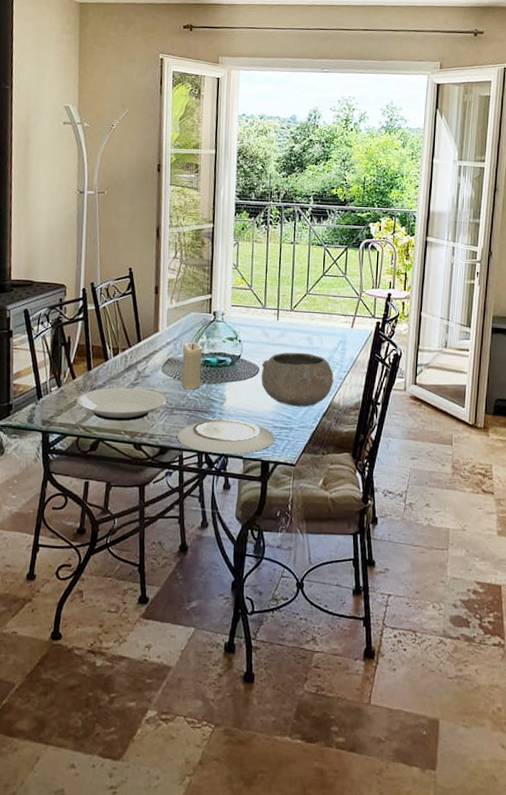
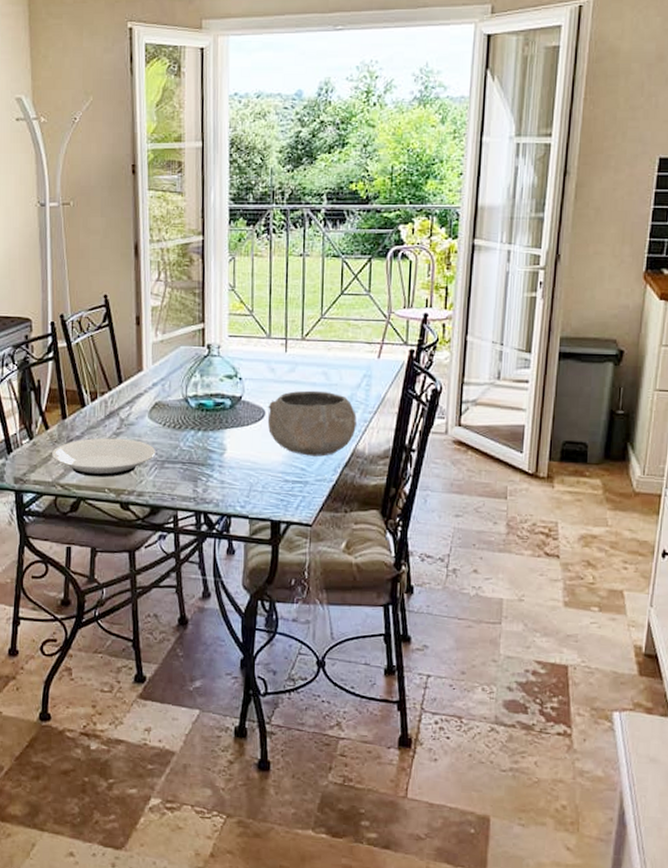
plate: present [176,419,275,454] -> none [169,472,286,513]
candle: present [181,343,203,390] -> none [172,383,196,439]

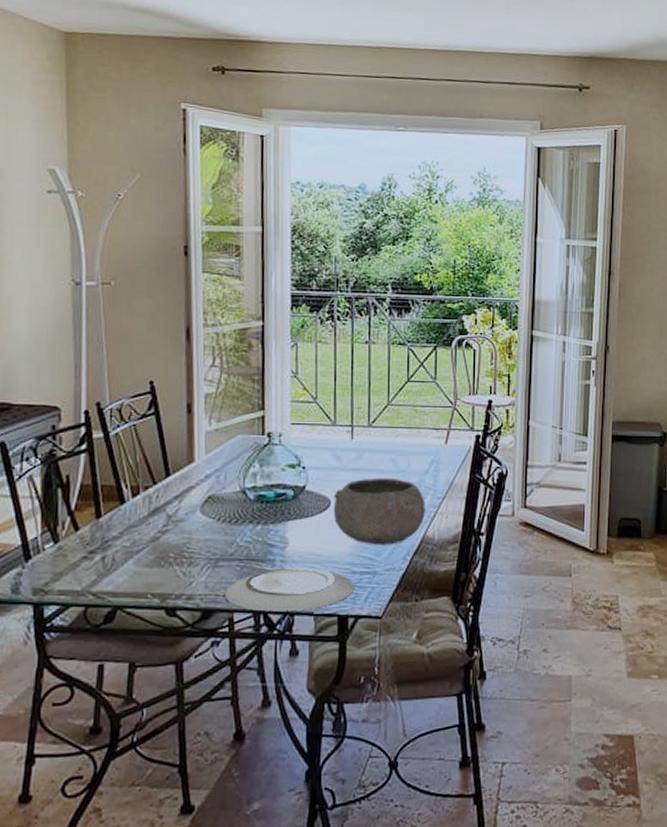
plate: present [52,438,156,477] -> none [82,536,209,582]
plate: none [169,472,286,513] -> present [224,567,354,612]

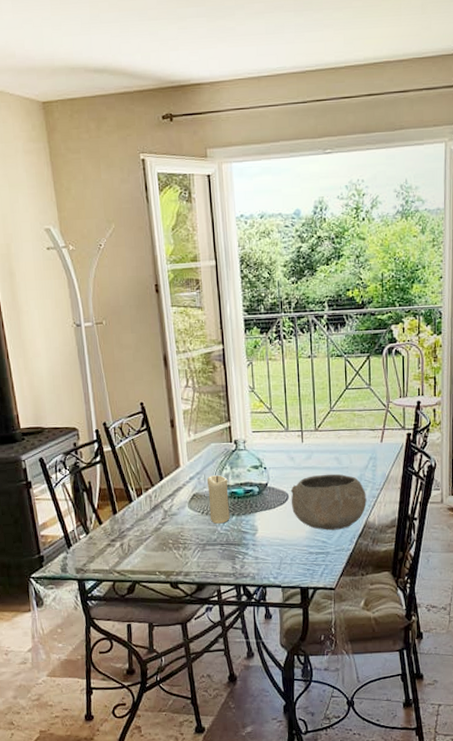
plate: present [224,567,354,612] -> none [212,549,311,585]
candle: none [227,474,255,534] -> present [207,475,230,524]

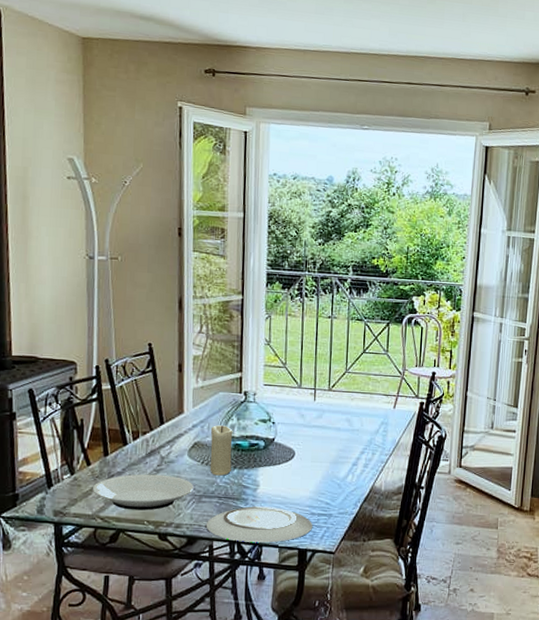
plate: none [107,527,198,563] -> present [93,474,194,511]
plate: none [212,549,311,585] -> present [205,506,312,543]
bowl: present [290,474,366,530] -> none [297,434,375,492]

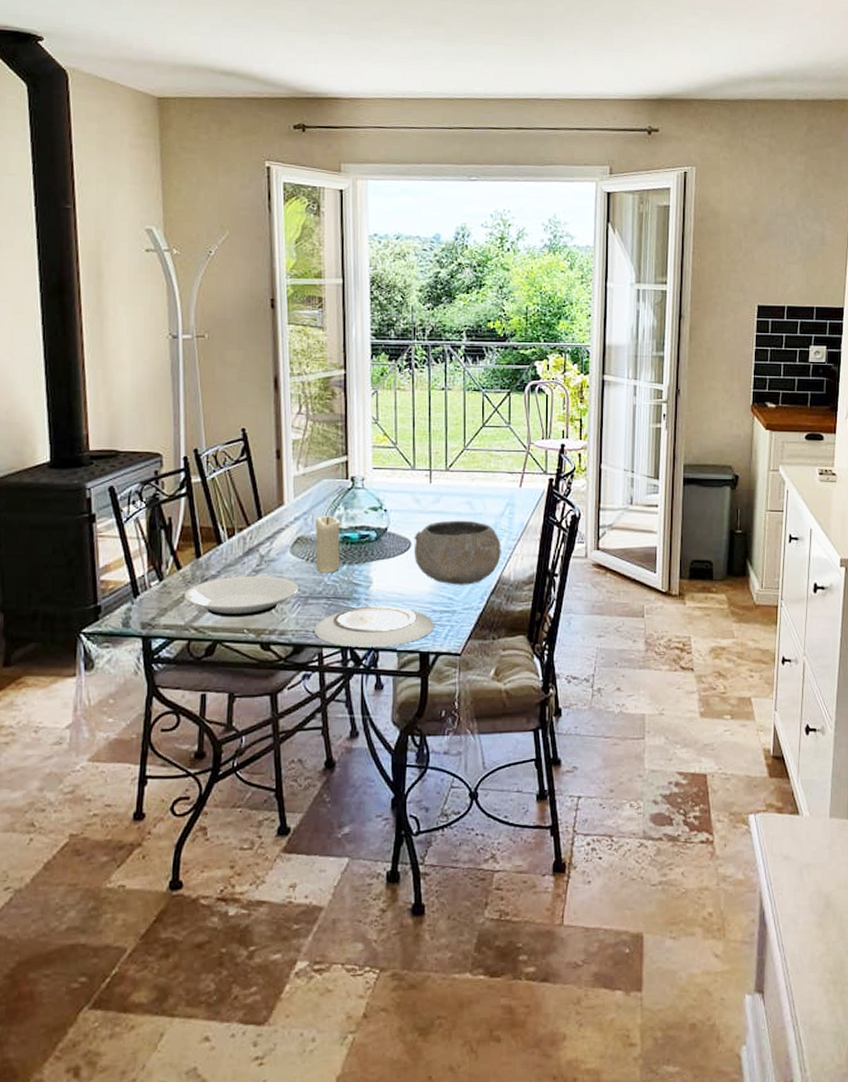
bowl: none [297,434,375,492] -> present [413,520,501,585]

